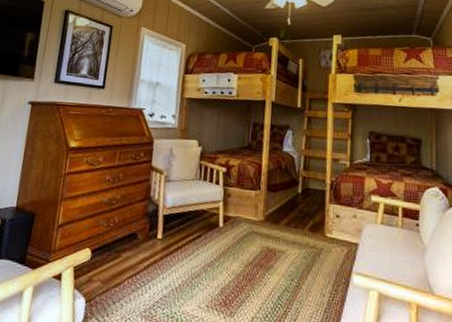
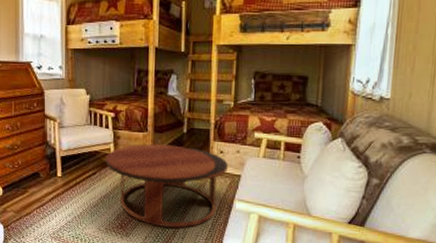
coffee table: none [212,203,344,307] -> present [105,144,228,228]

